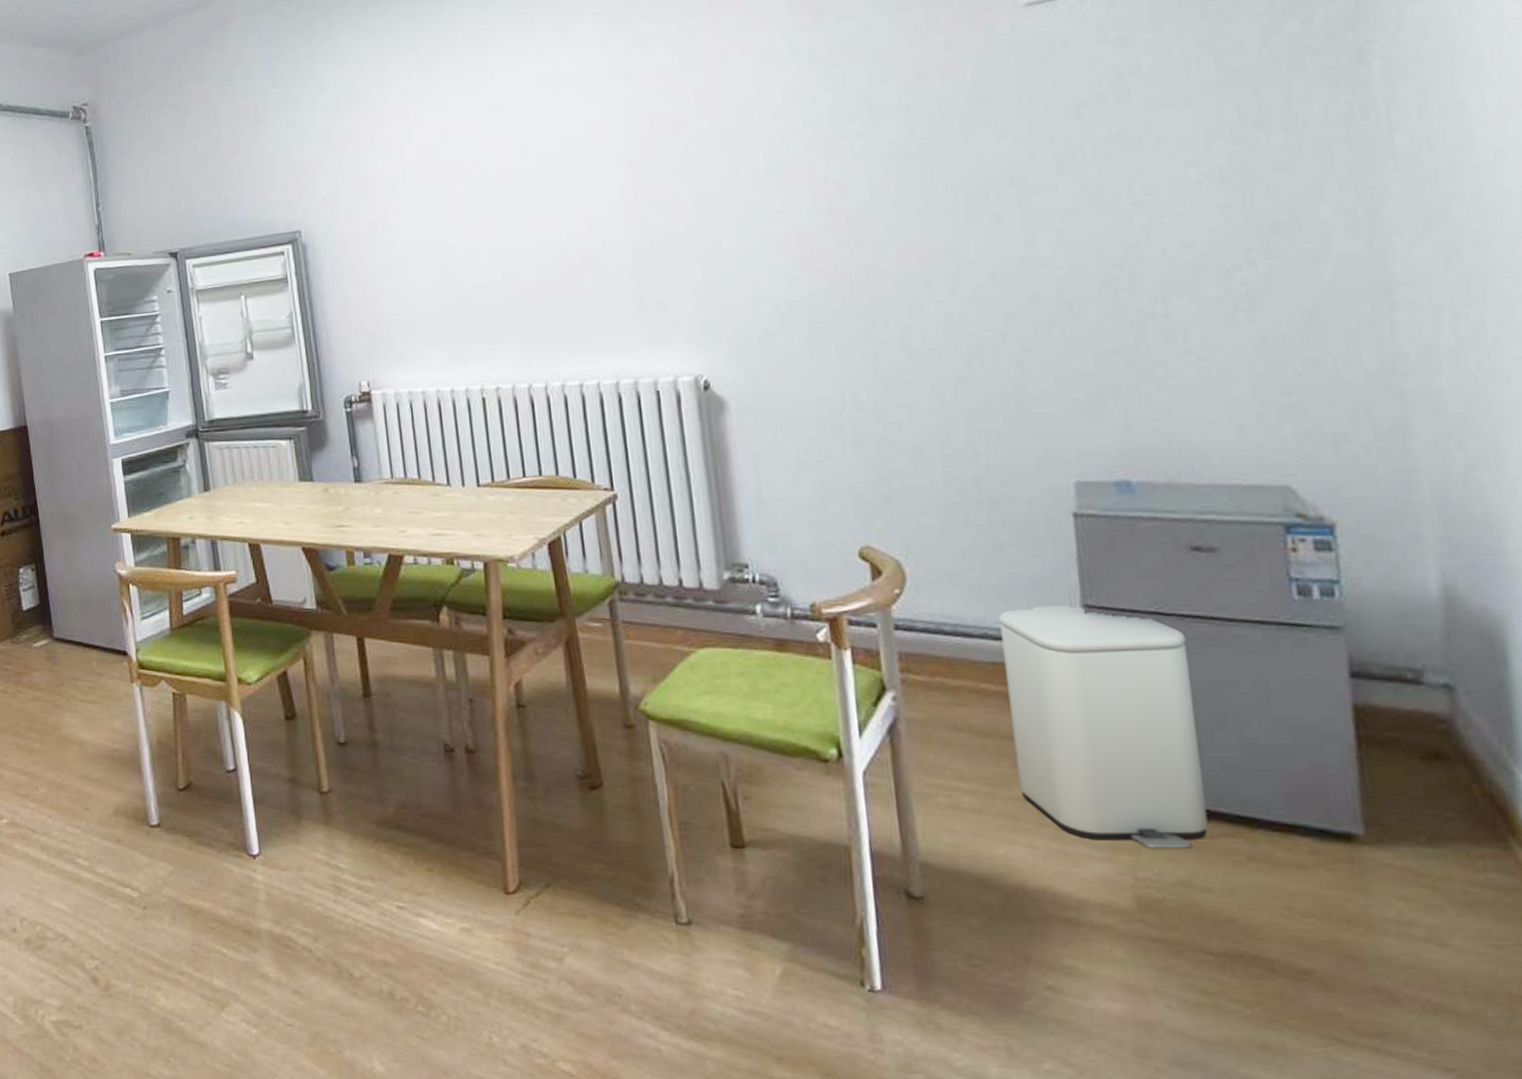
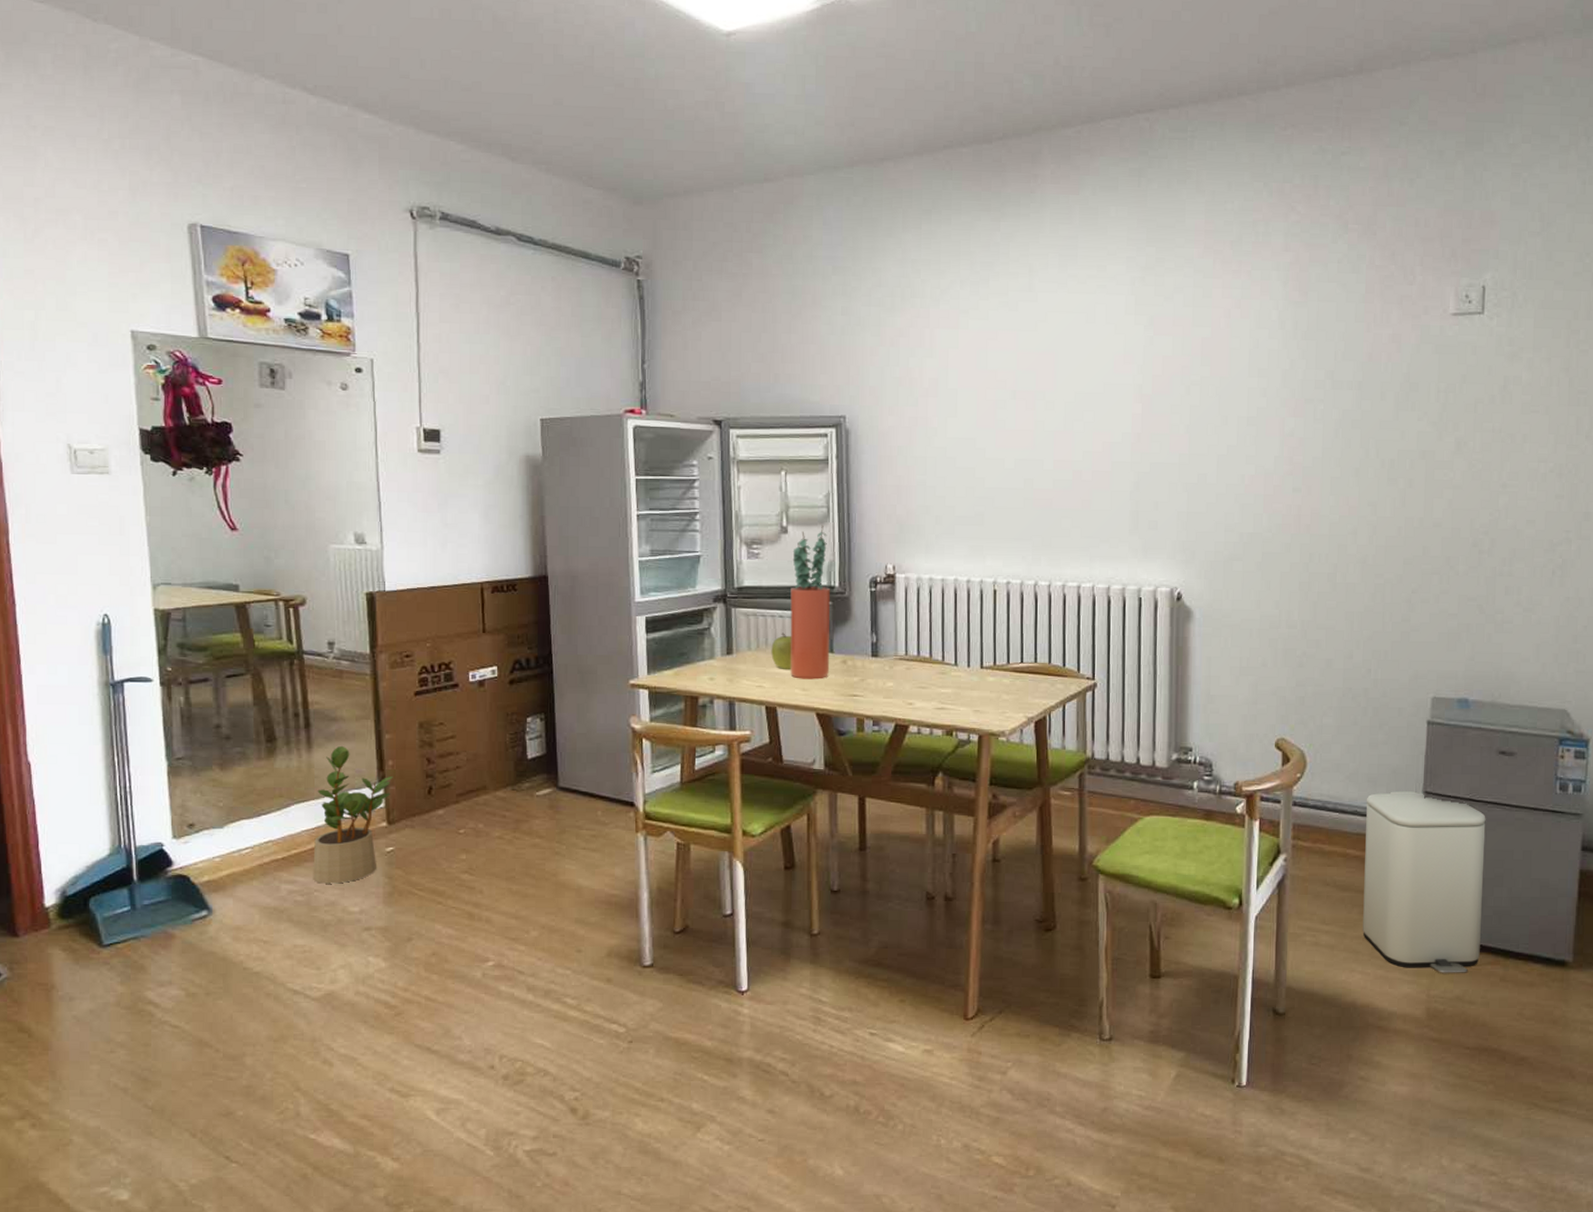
fruit: none [248,464,272,504] -> present [771,633,792,670]
vase: none [260,346,312,512] -> present [790,525,831,679]

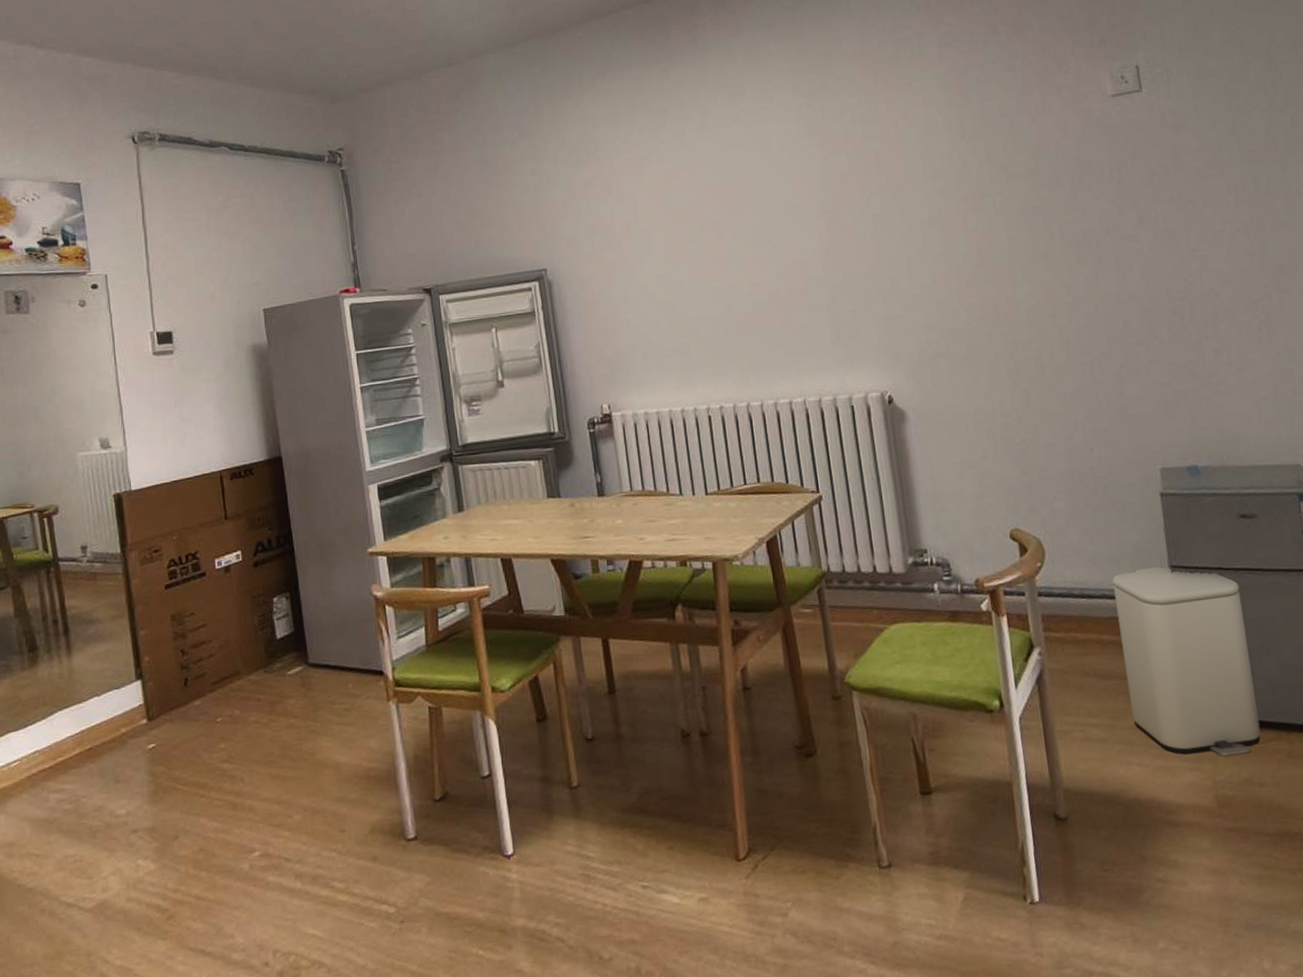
potted plant: present [313,745,393,884] -> none [79,647,150,789]
fruit: present [771,633,792,670] -> none [500,484,522,520]
vase: present [790,525,831,679] -> none [510,374,559,528]

